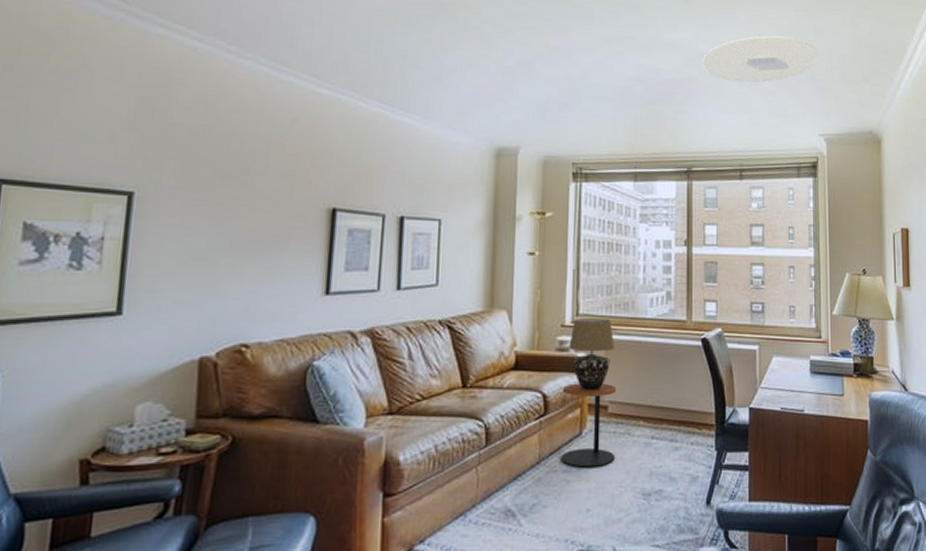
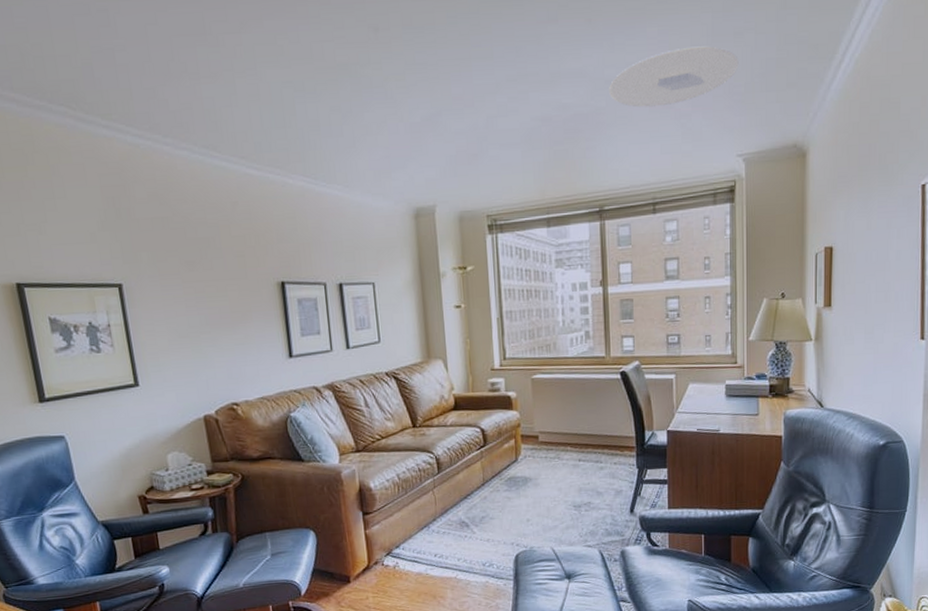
side table: present [561,383,617,468] -> none [498,417,548,487]
table lamp: present [569,318,615,392] -> none [499,360,541,425]

